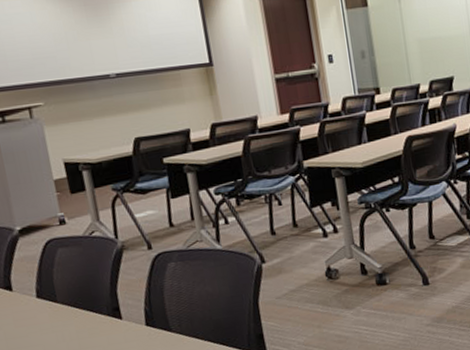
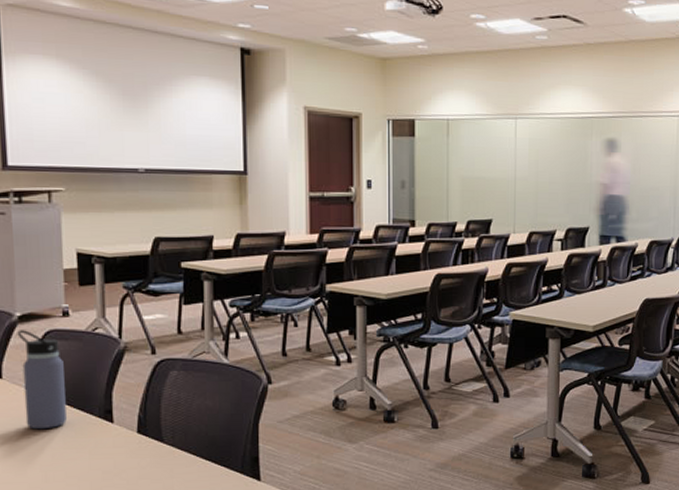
water bottle: none [20,242,79,335] -> present [17,330,67,430]

